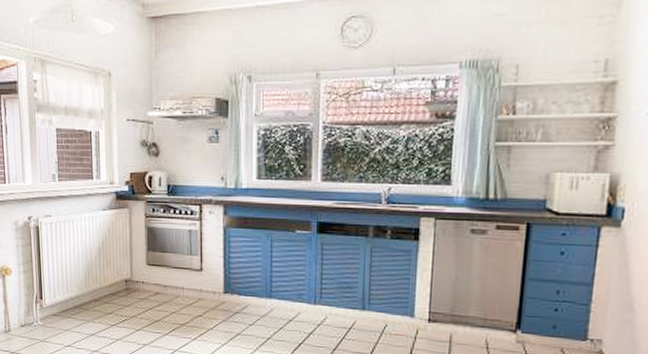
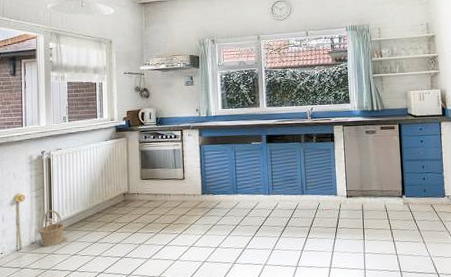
basket: none [28,290,57,332] -> present [39,210,65,247]

